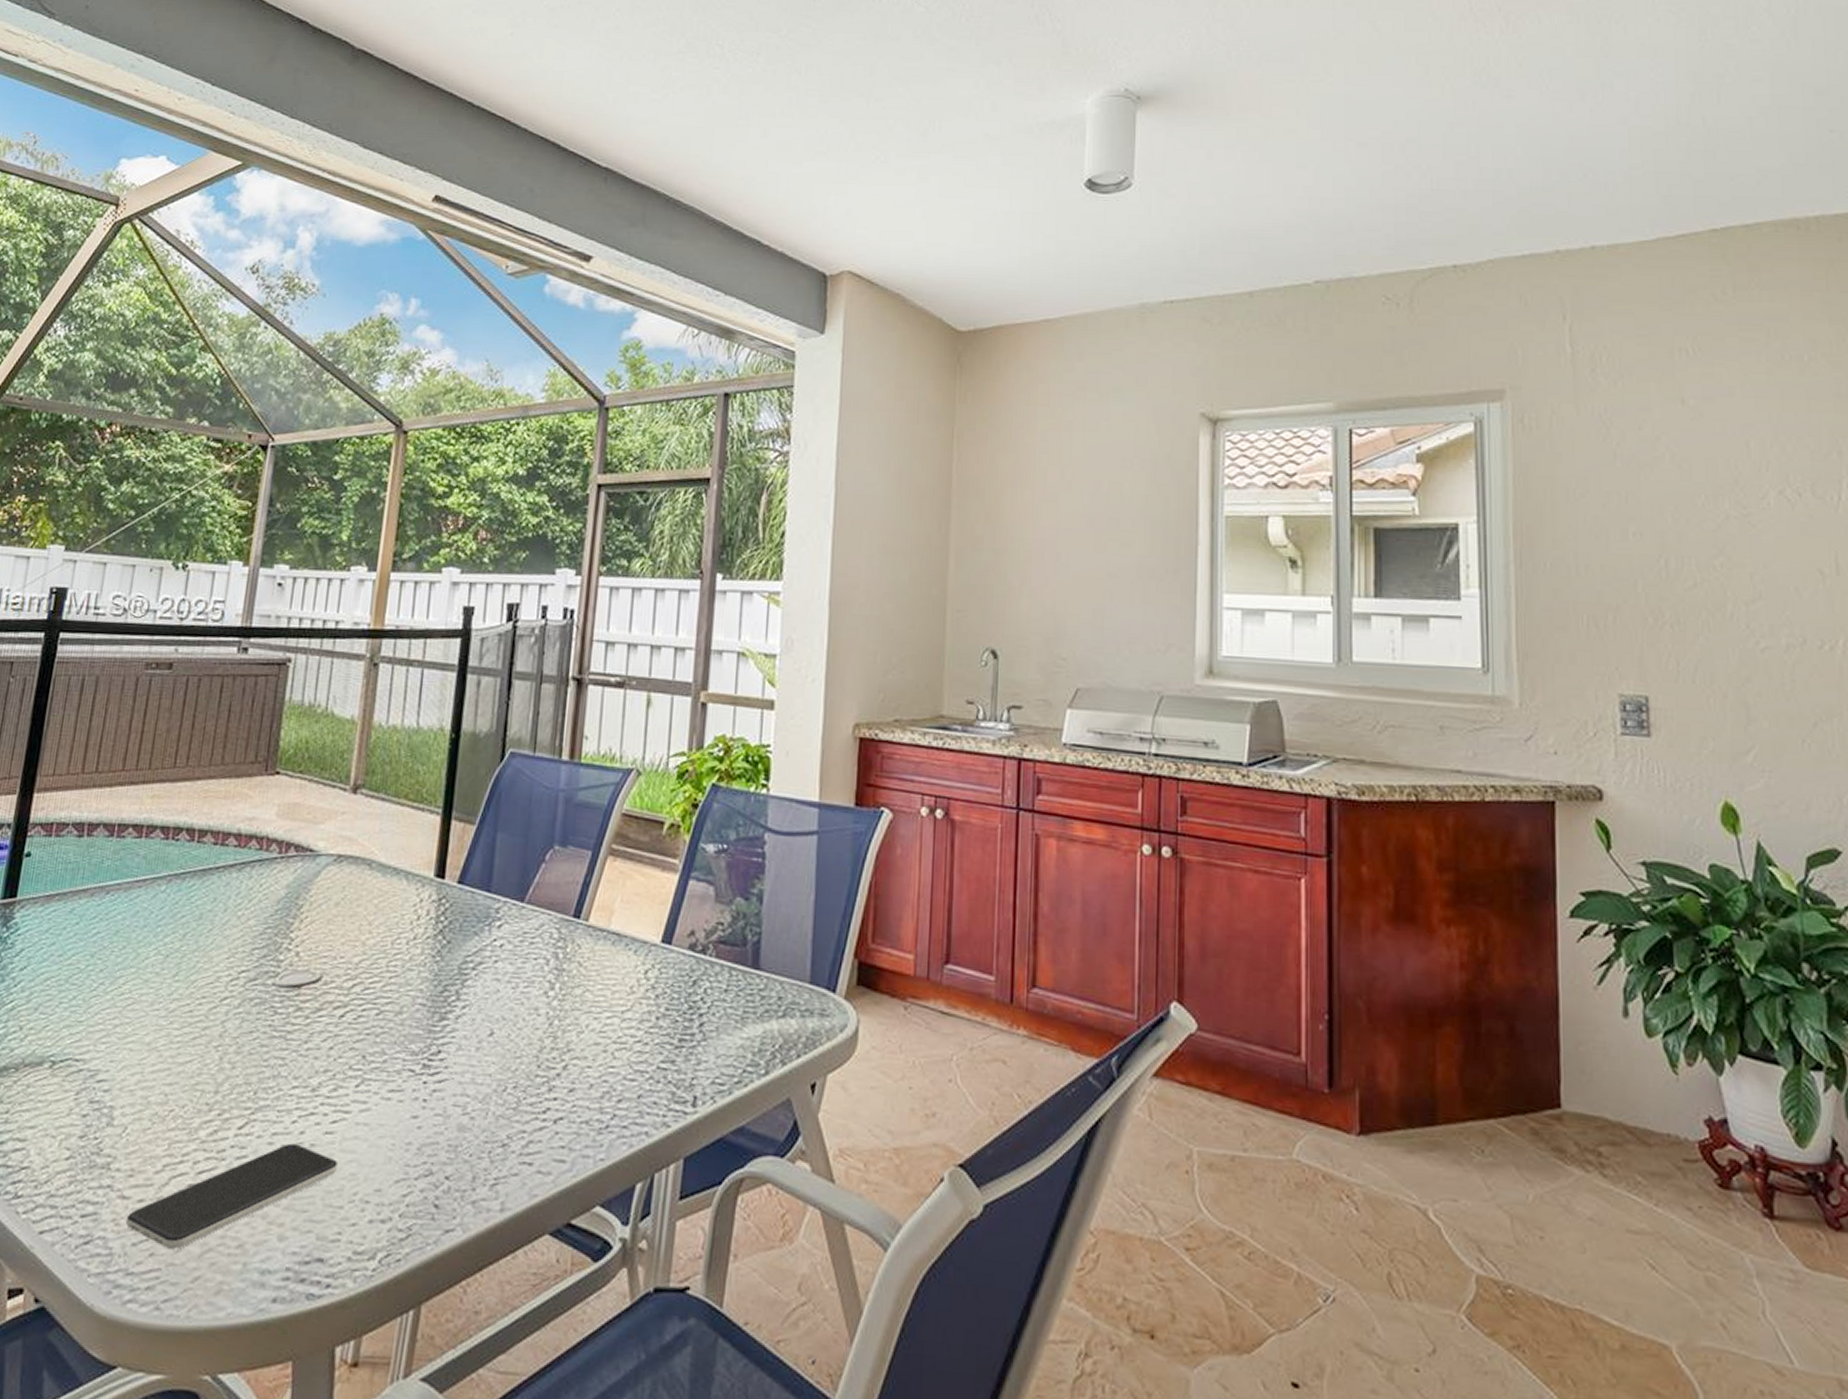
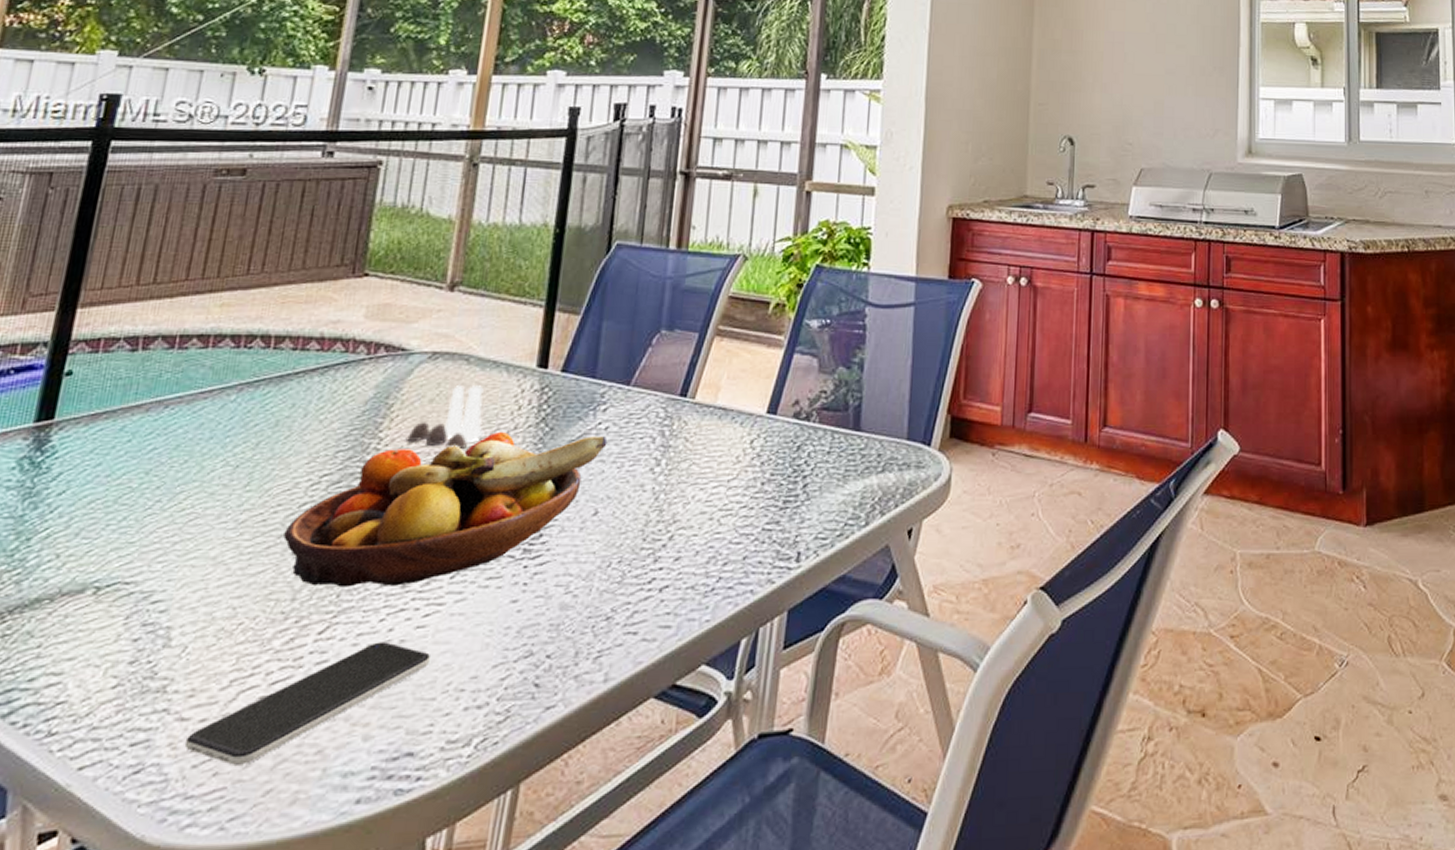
fruit bowl: none [207,941,503,1089] -> present [283,432,608,588]
salt and pepper shaker set: none [314,889,386,955] -> present [405,384,485,449]

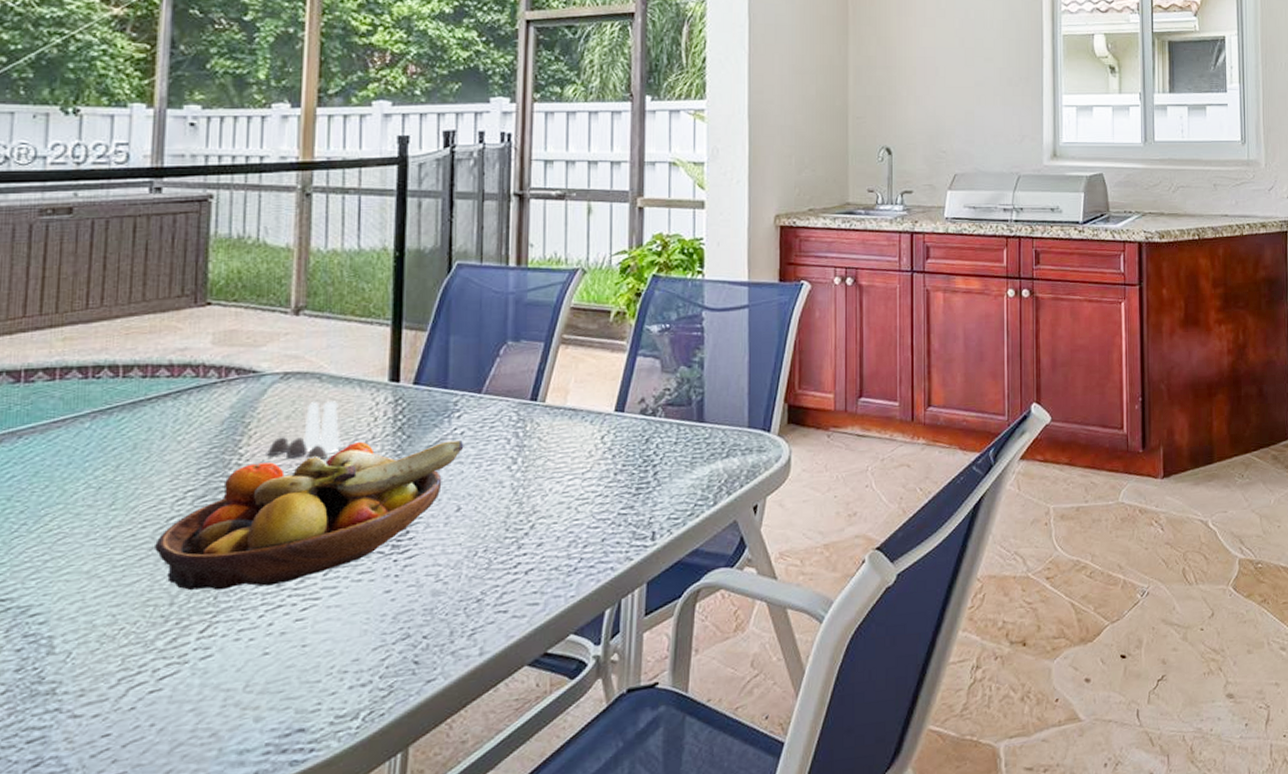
smartphone: present [184,641,431,765] -> none [80,635,313,753]

